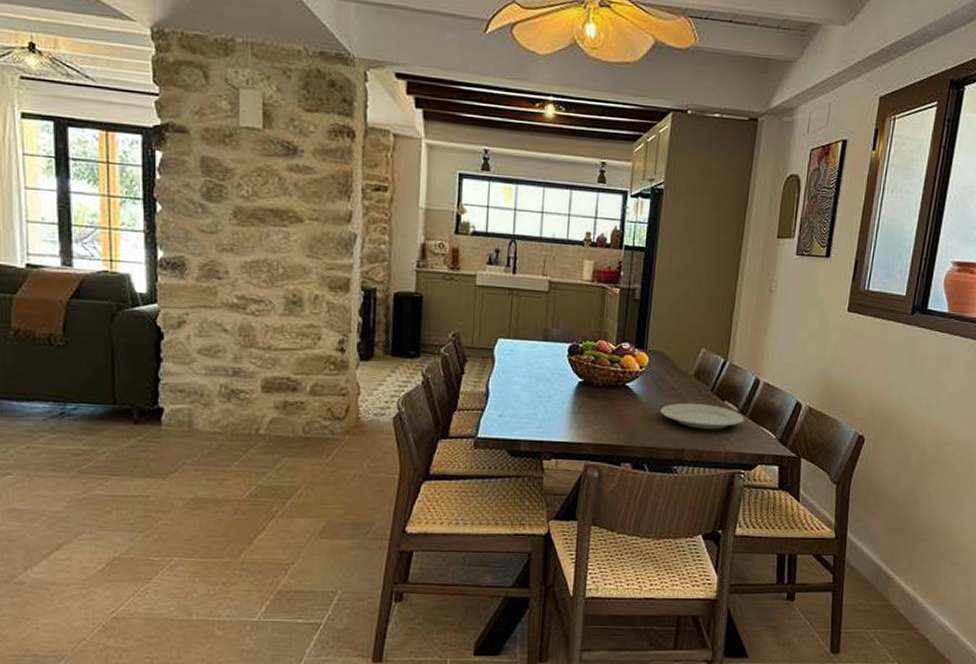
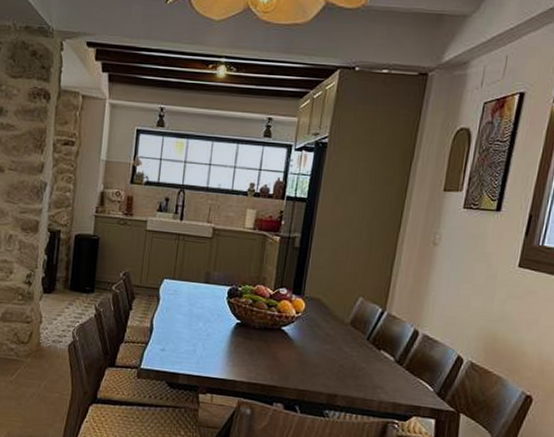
plate: present [660,402,744,430] -> none [314,349,400,378]

